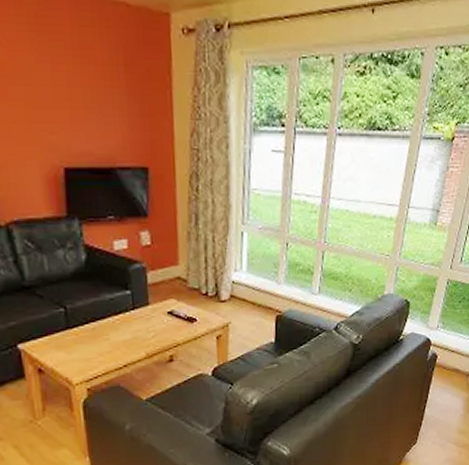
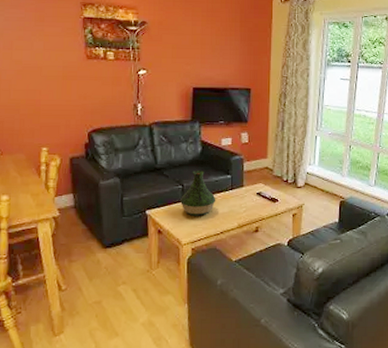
vase: none [64,286,114,349] -> present [180,171,216,217]

